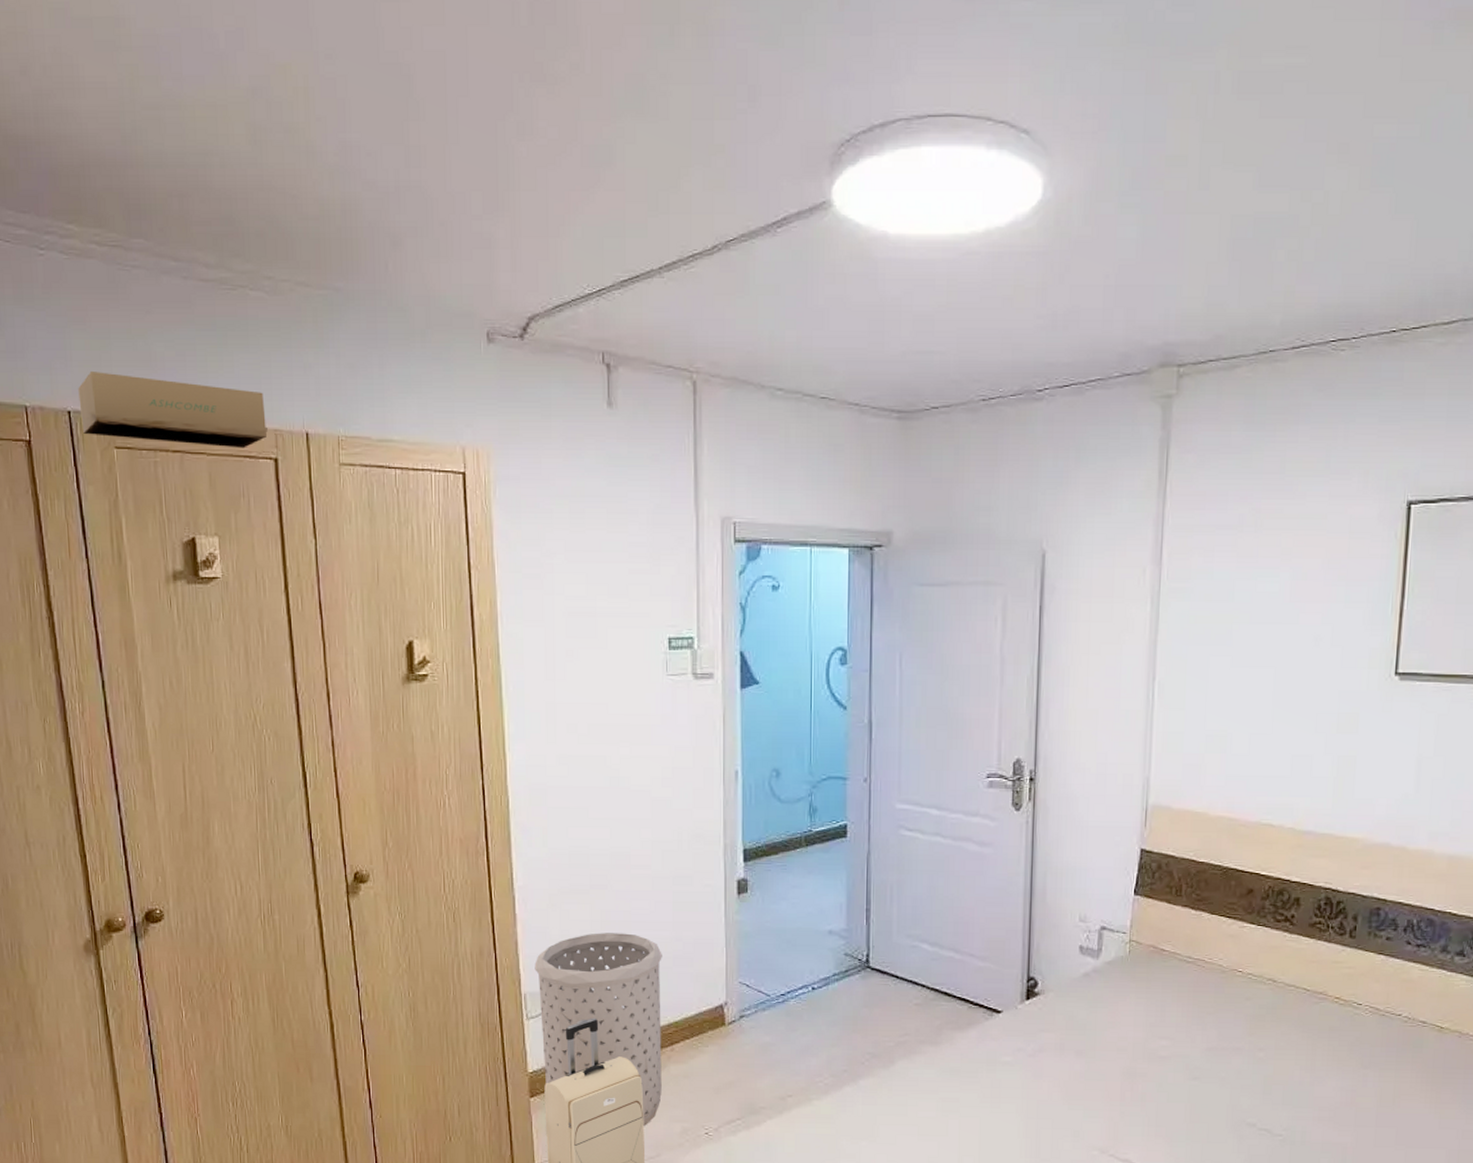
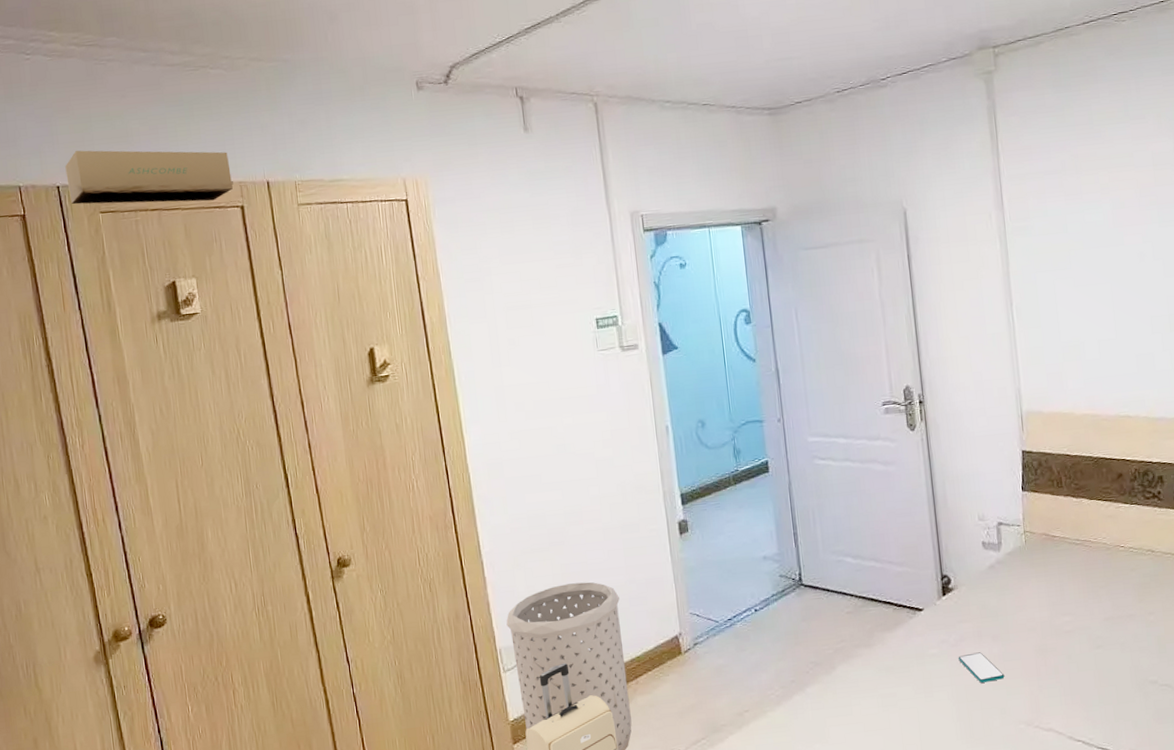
smartphone: none [1034,1066,1084,1100] -> present [958,652,1005,683]

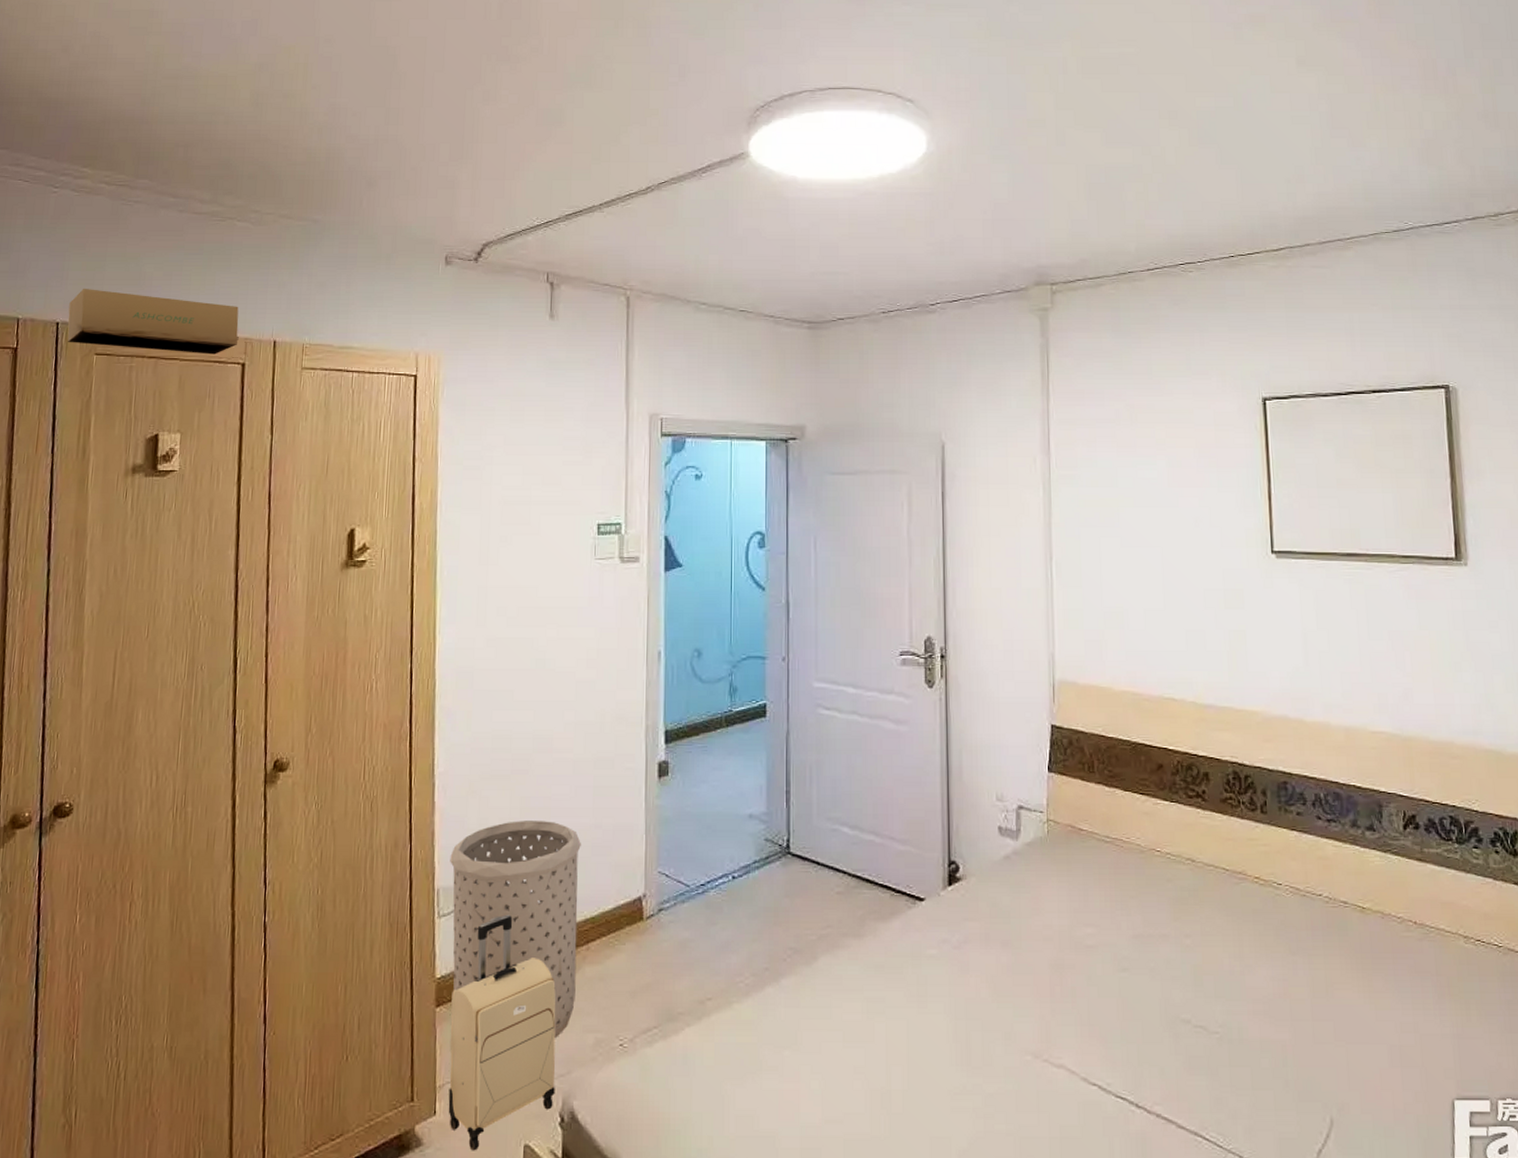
smartphone: present [958,652,1005,683] -> none [960,959,1013,998]

